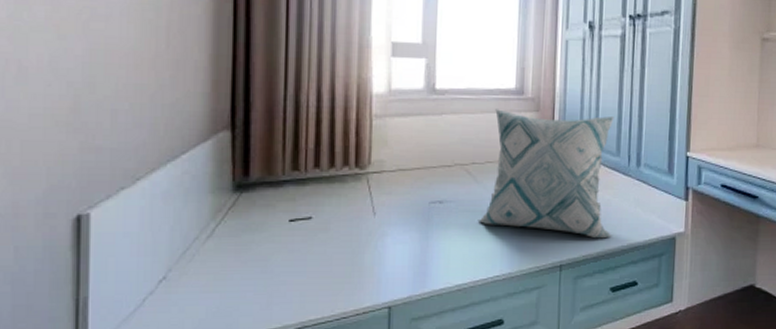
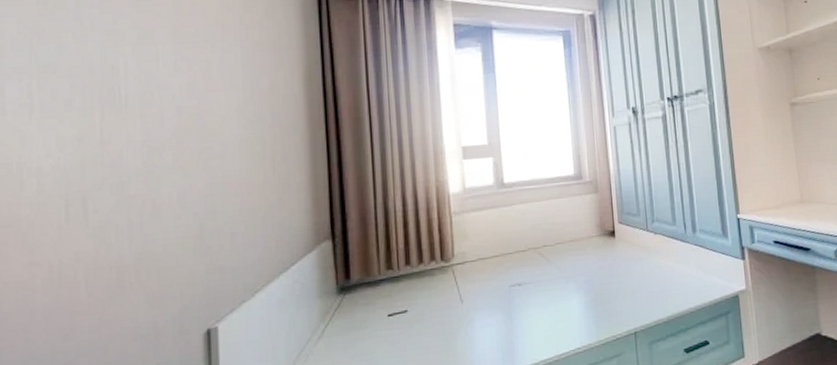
decorative pillow: present [477,109,614,239] -> none [554,190,681,304]

